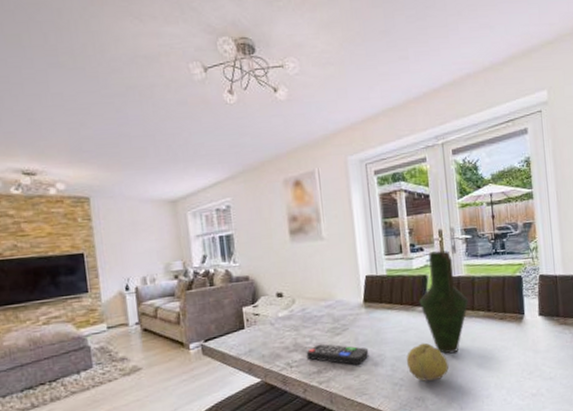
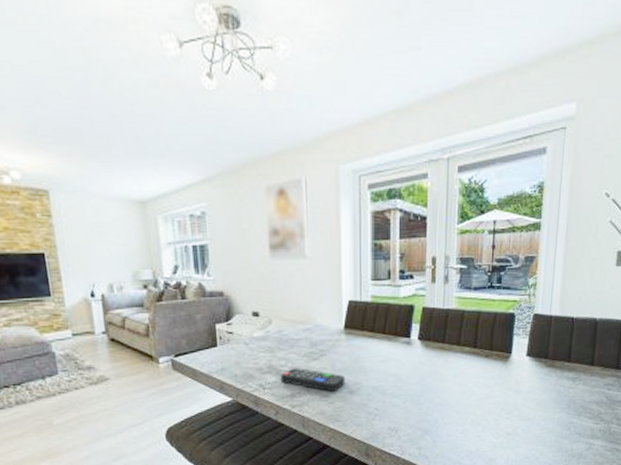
fruit: present [406,343,449,382] -> none [383,374,426,414]
vase: present [419,250,469,354] -> none [402,280,456,388]

